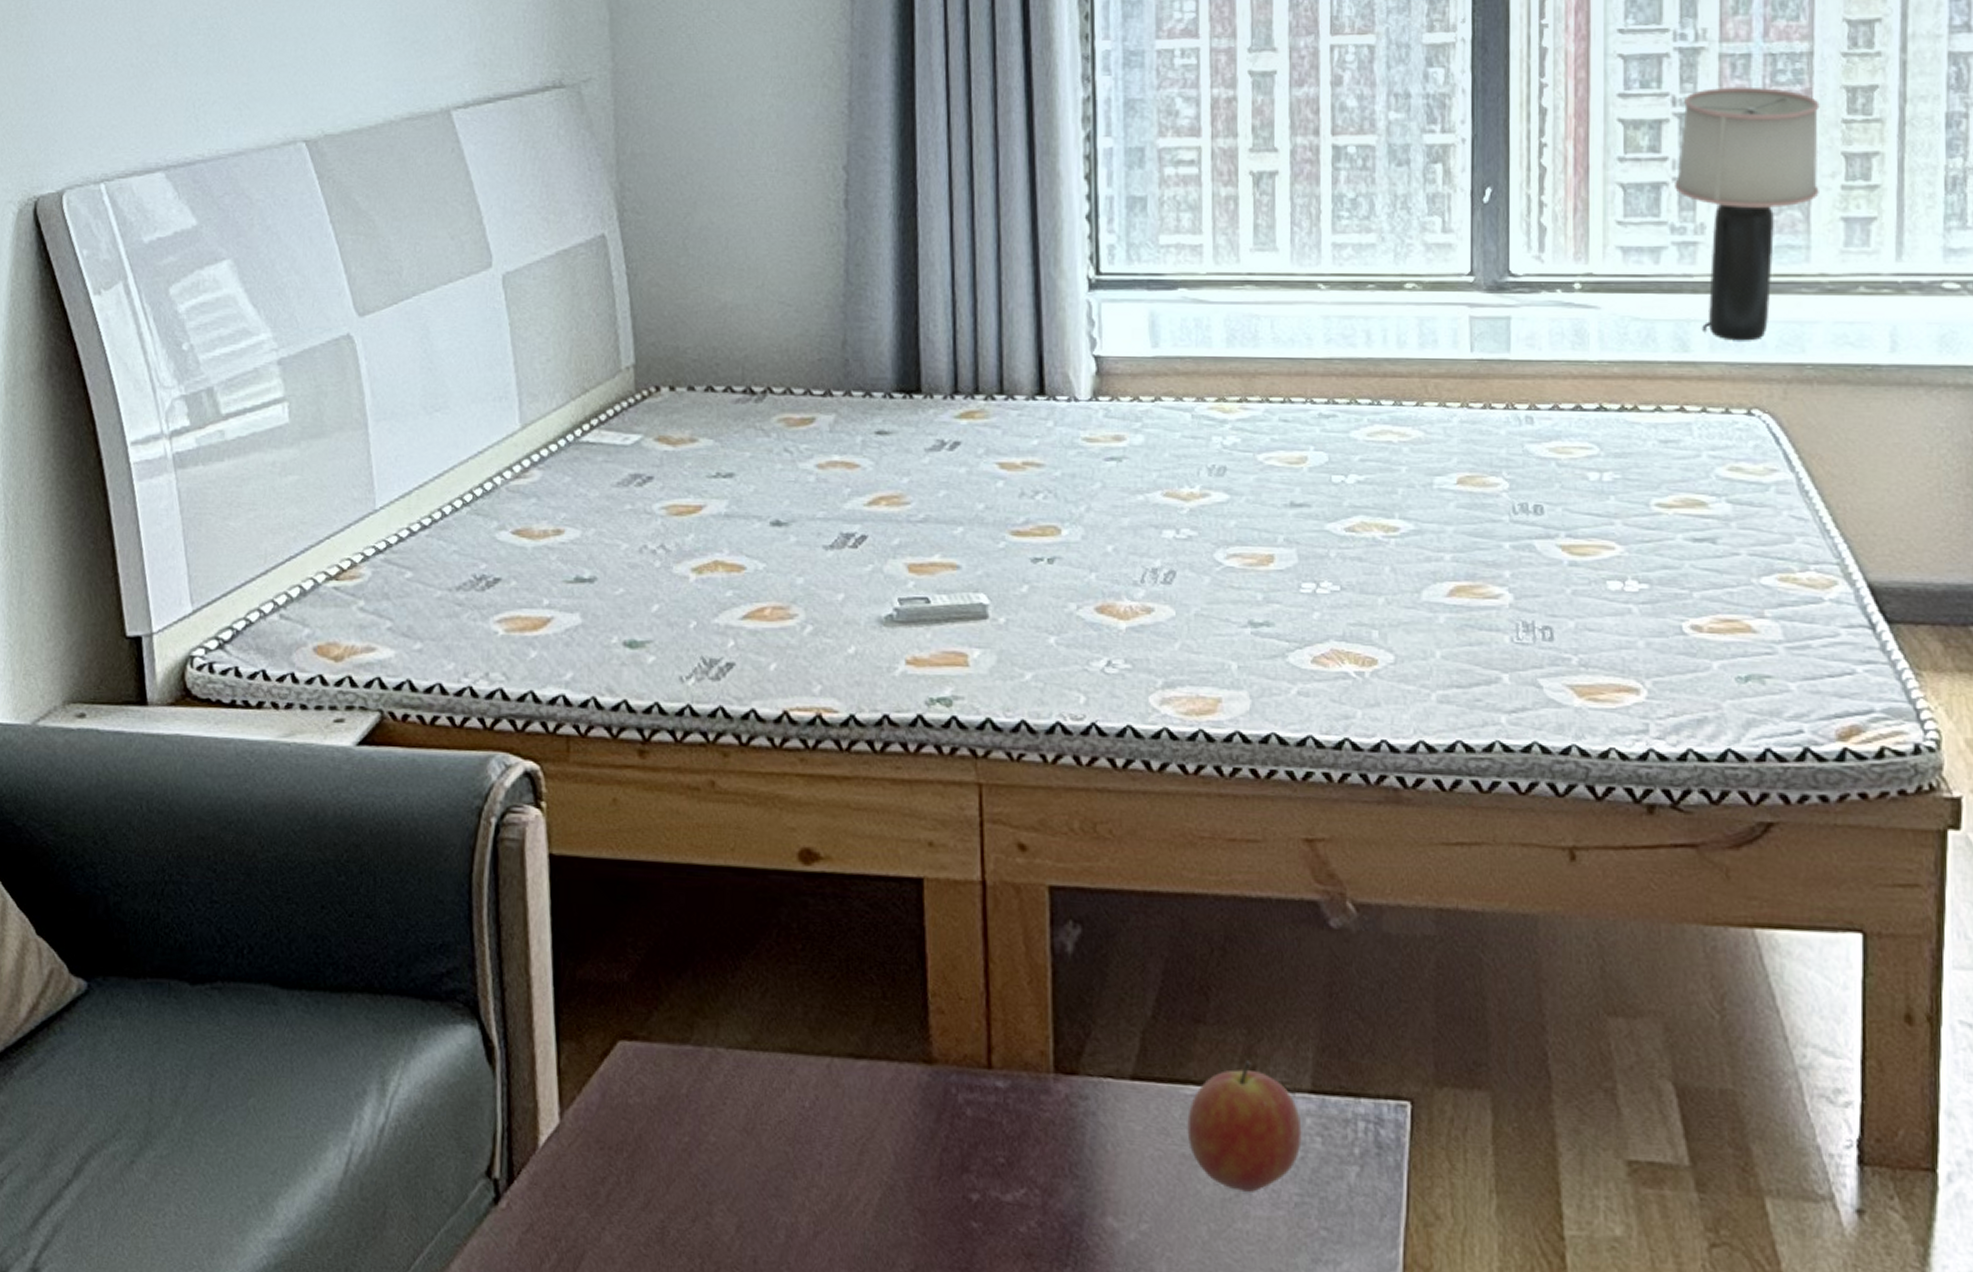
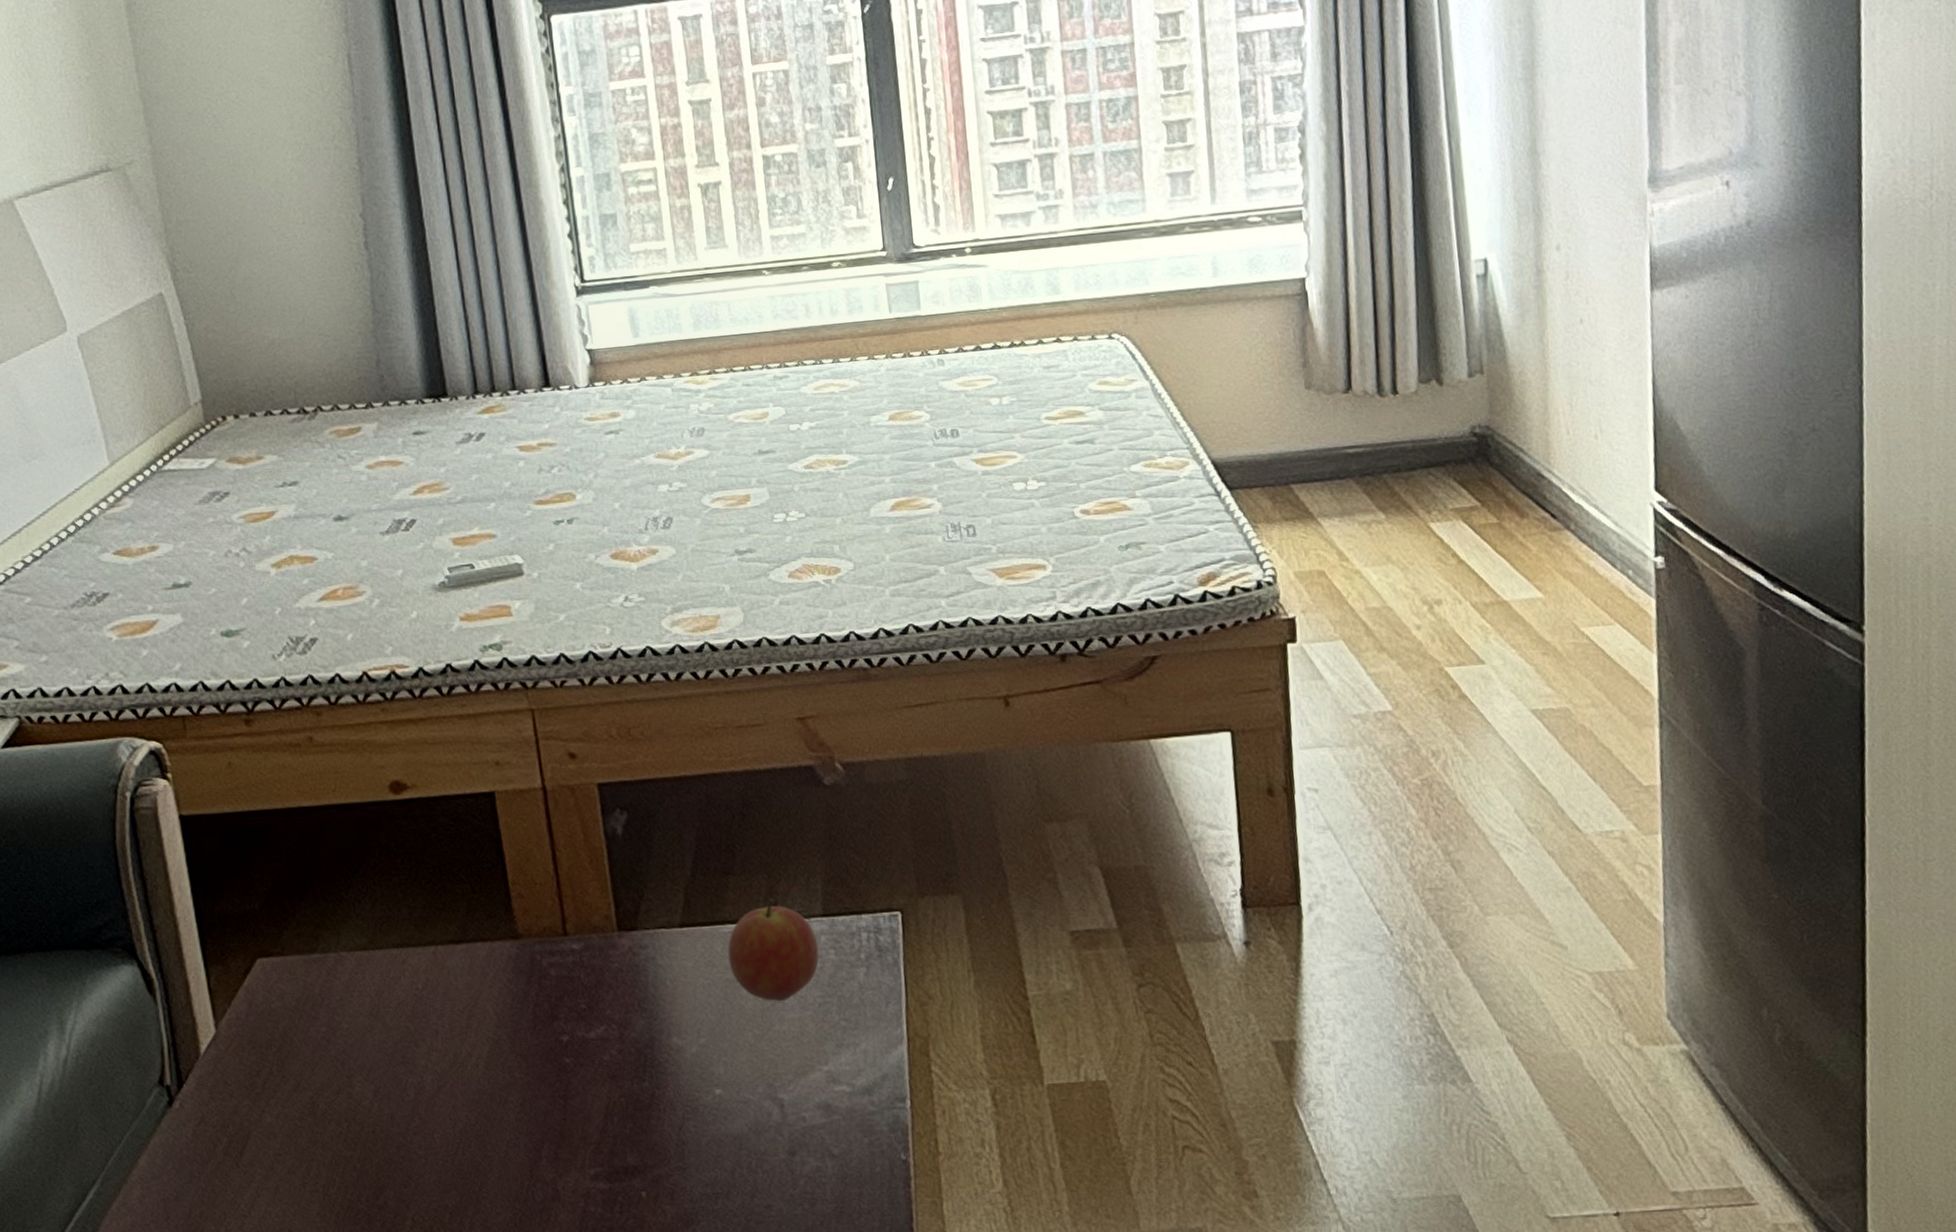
table lamp: present [1675,86,1820,341] -> none [1036,75,1148,281]

